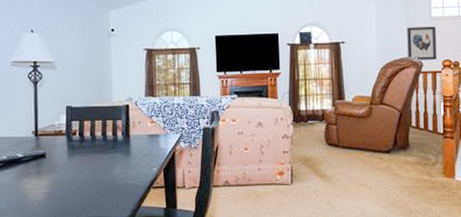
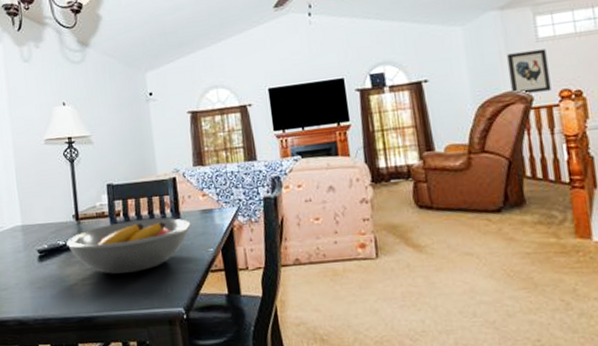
fruit bowl: none [25,139,139,186] -> present [66,217,191,274]

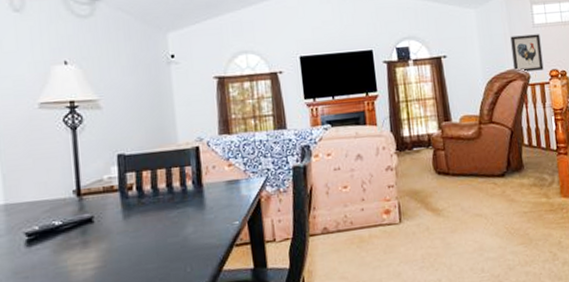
fruit bowl: present [66,217,191,274] -> none [64,190,215,256]

